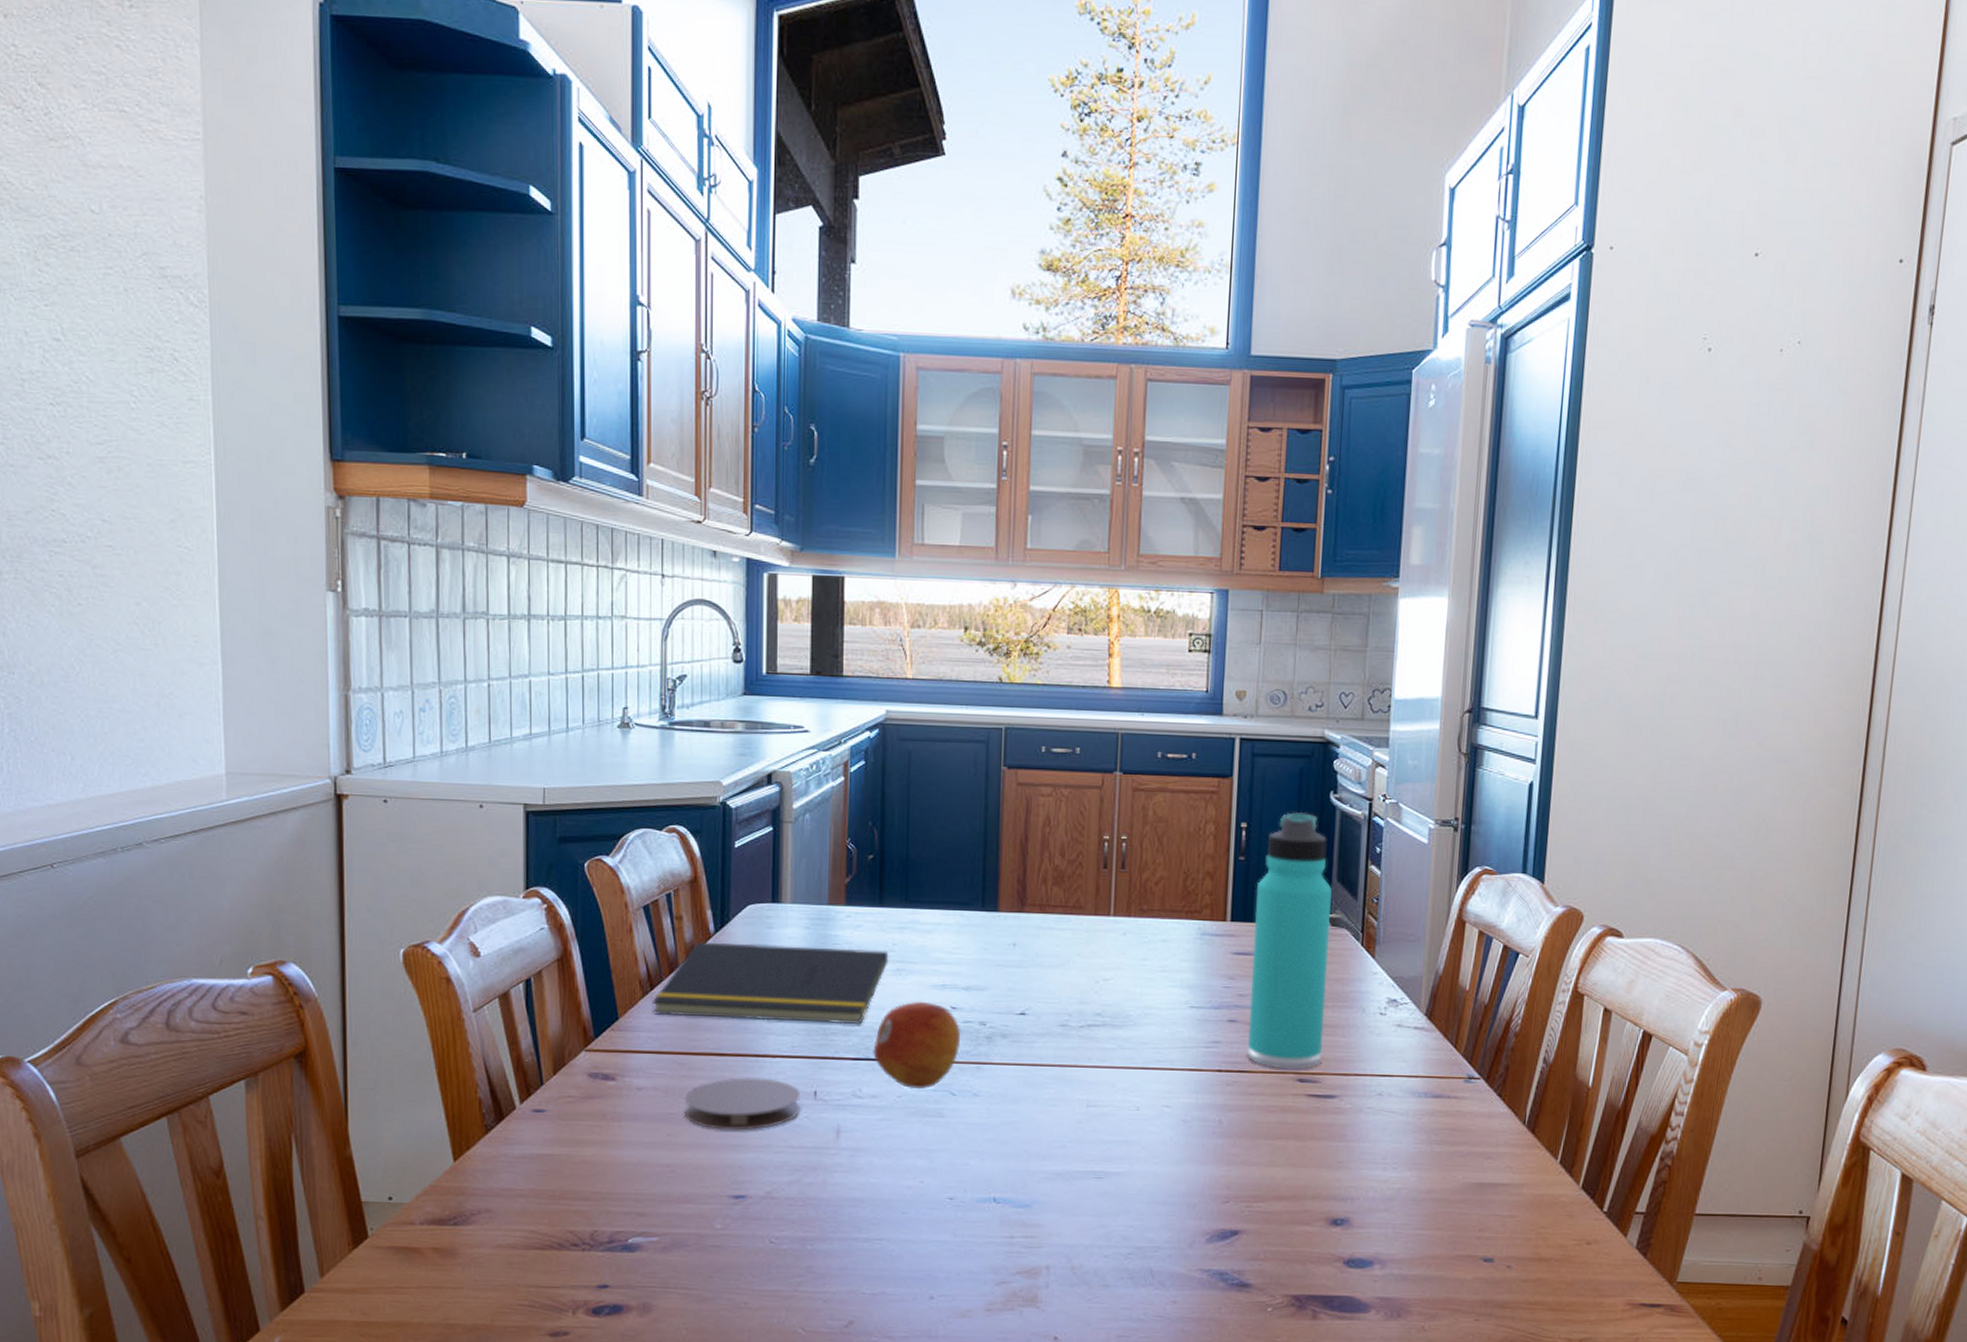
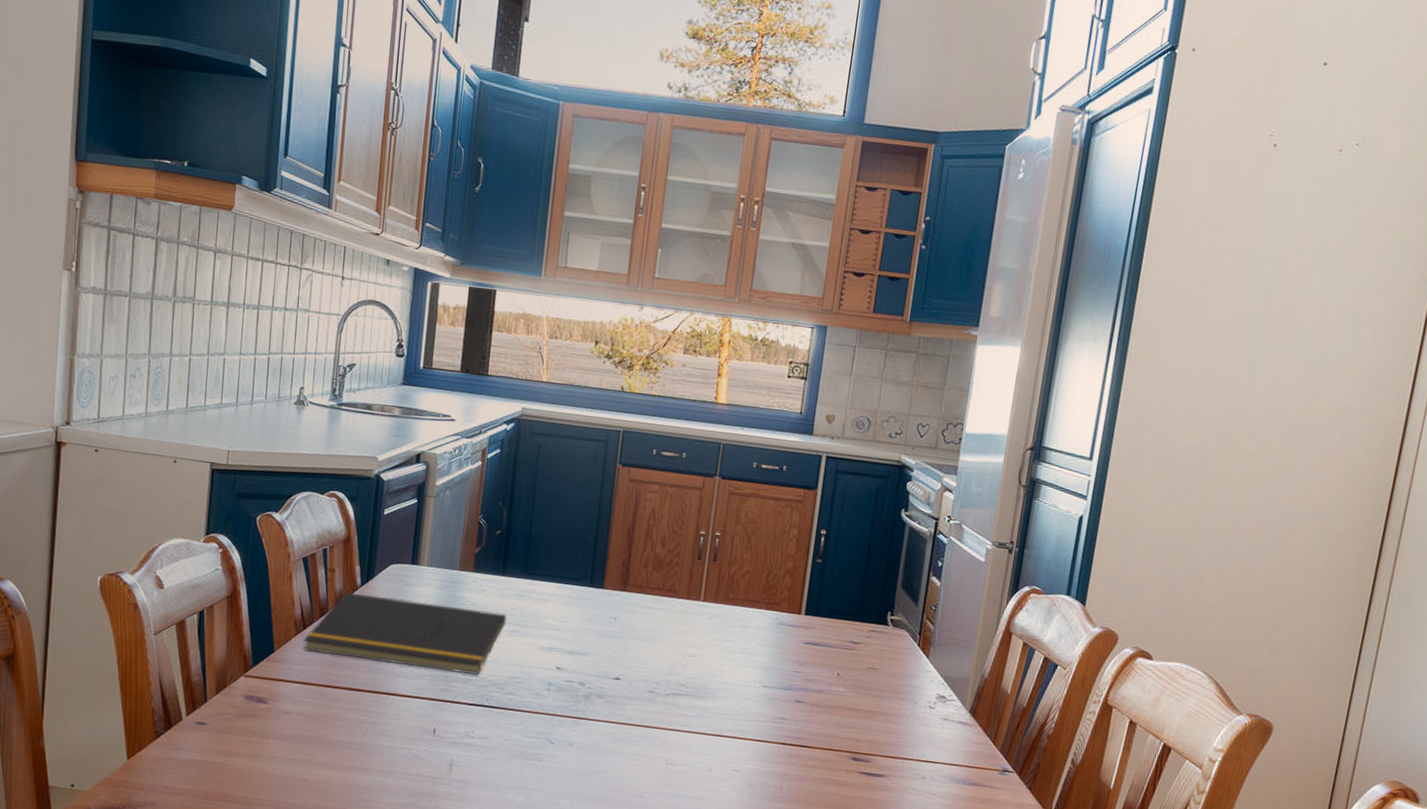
coaster: present [684,1077,802,1131] -> none [322,710,423,757]
fruit: present [873,1001,960,1090] -> none [486,660,563,736]
thermos bottle: present [1247,812,1332,1069] -> none [809,524,896,749]

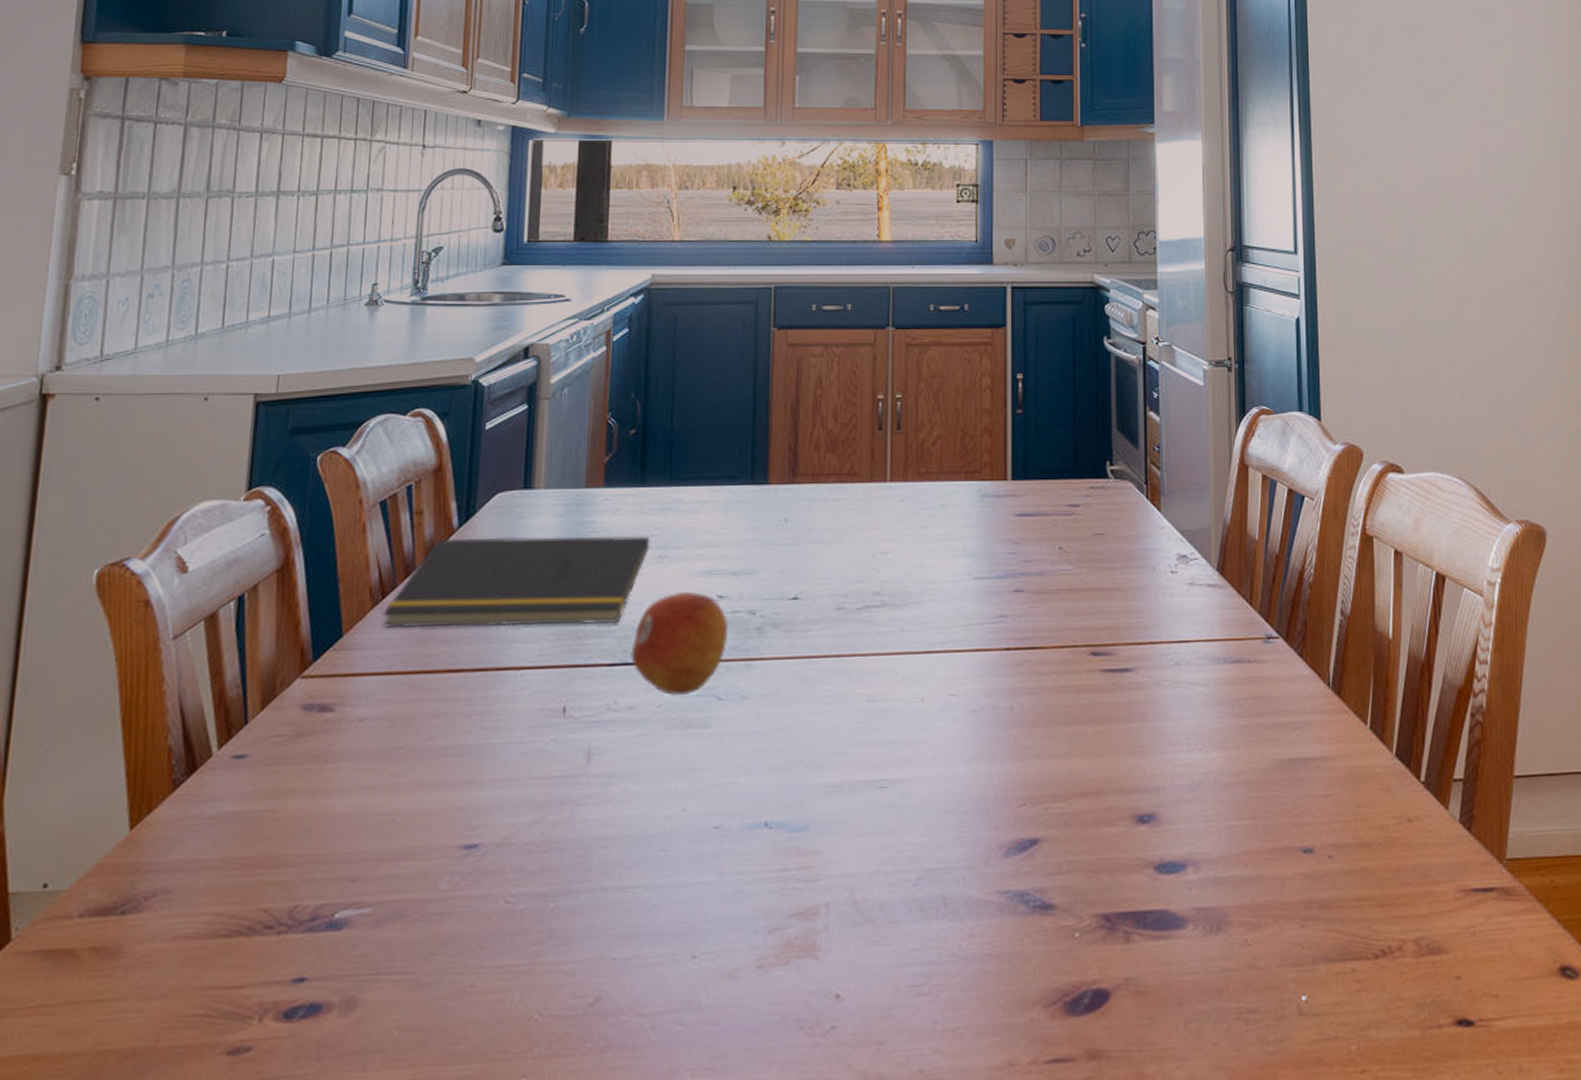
fruit: none [486,660,563,736] -> present [631,591,728,697]

